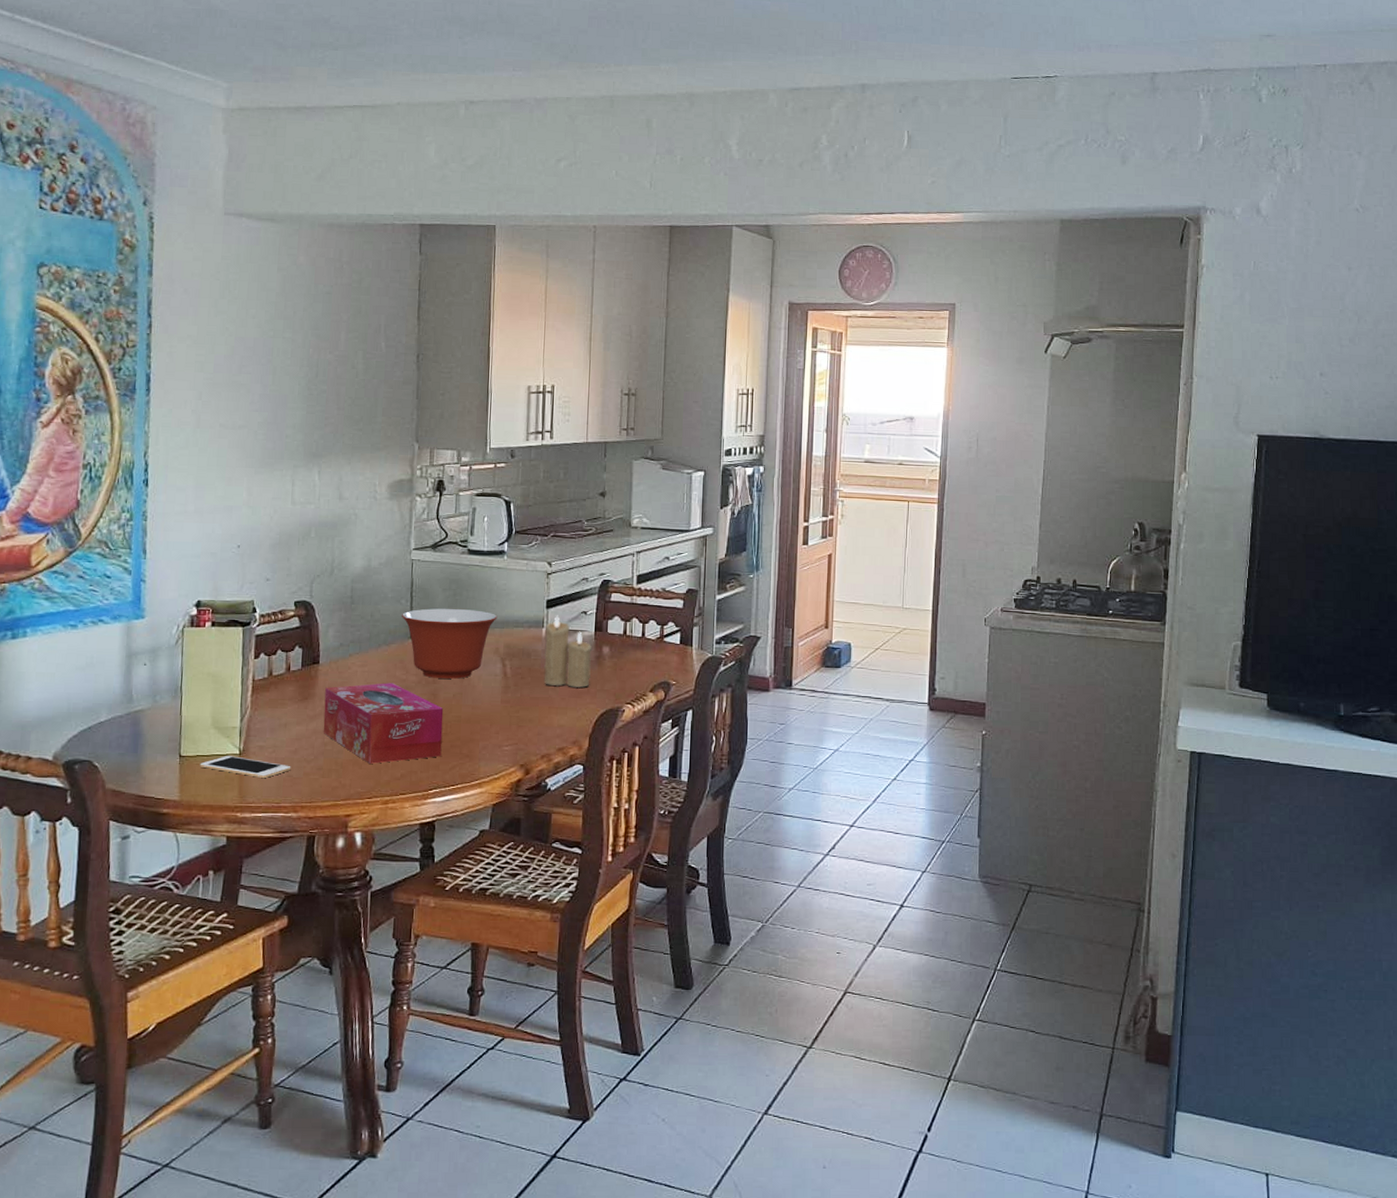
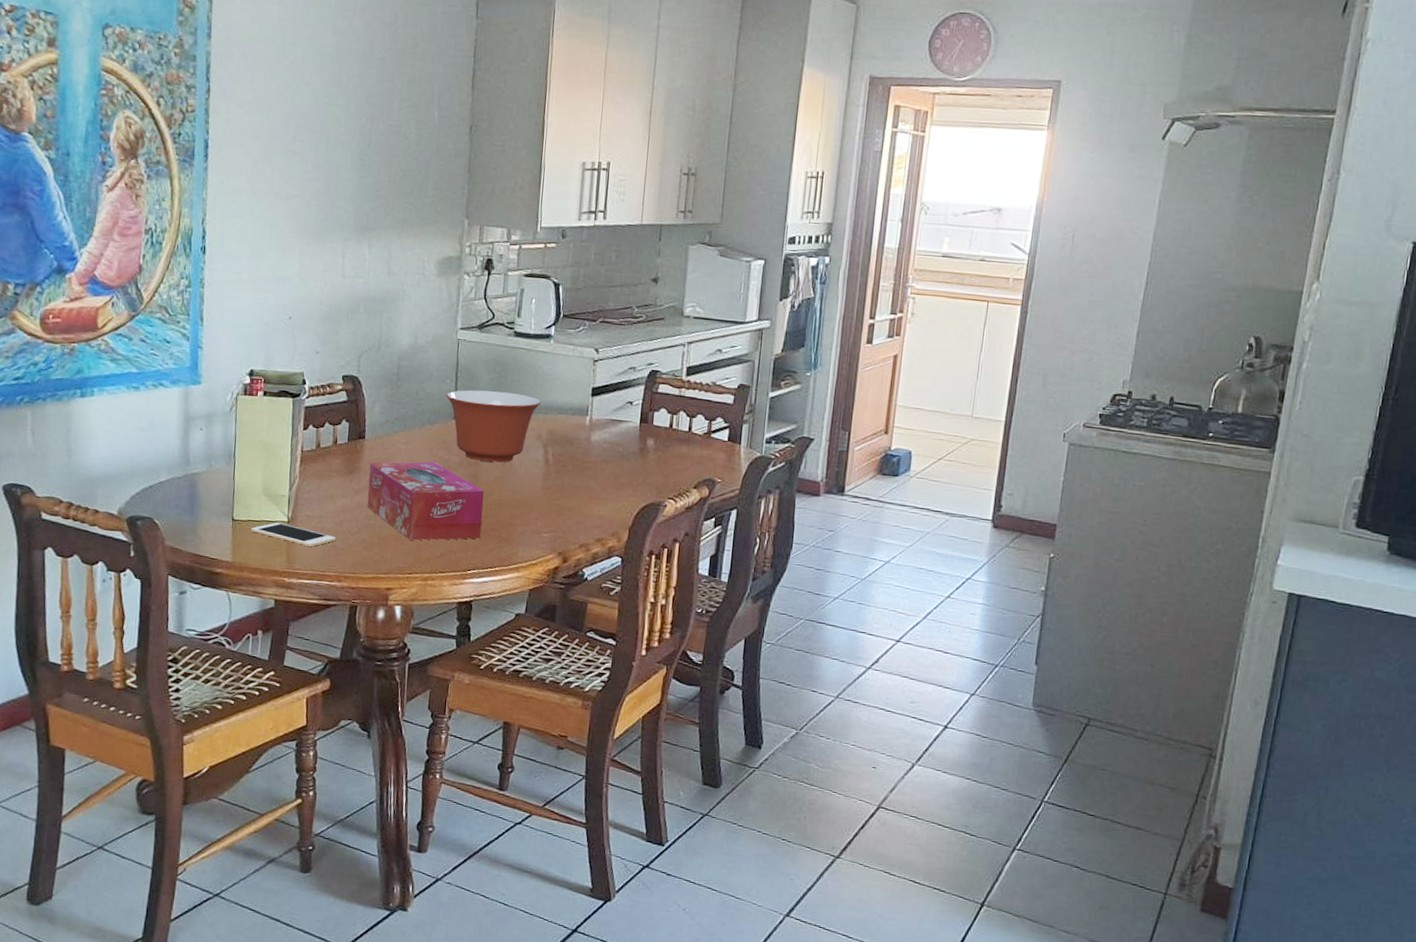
candle: present [543,615,592,688] -> none [585,404,636,479]

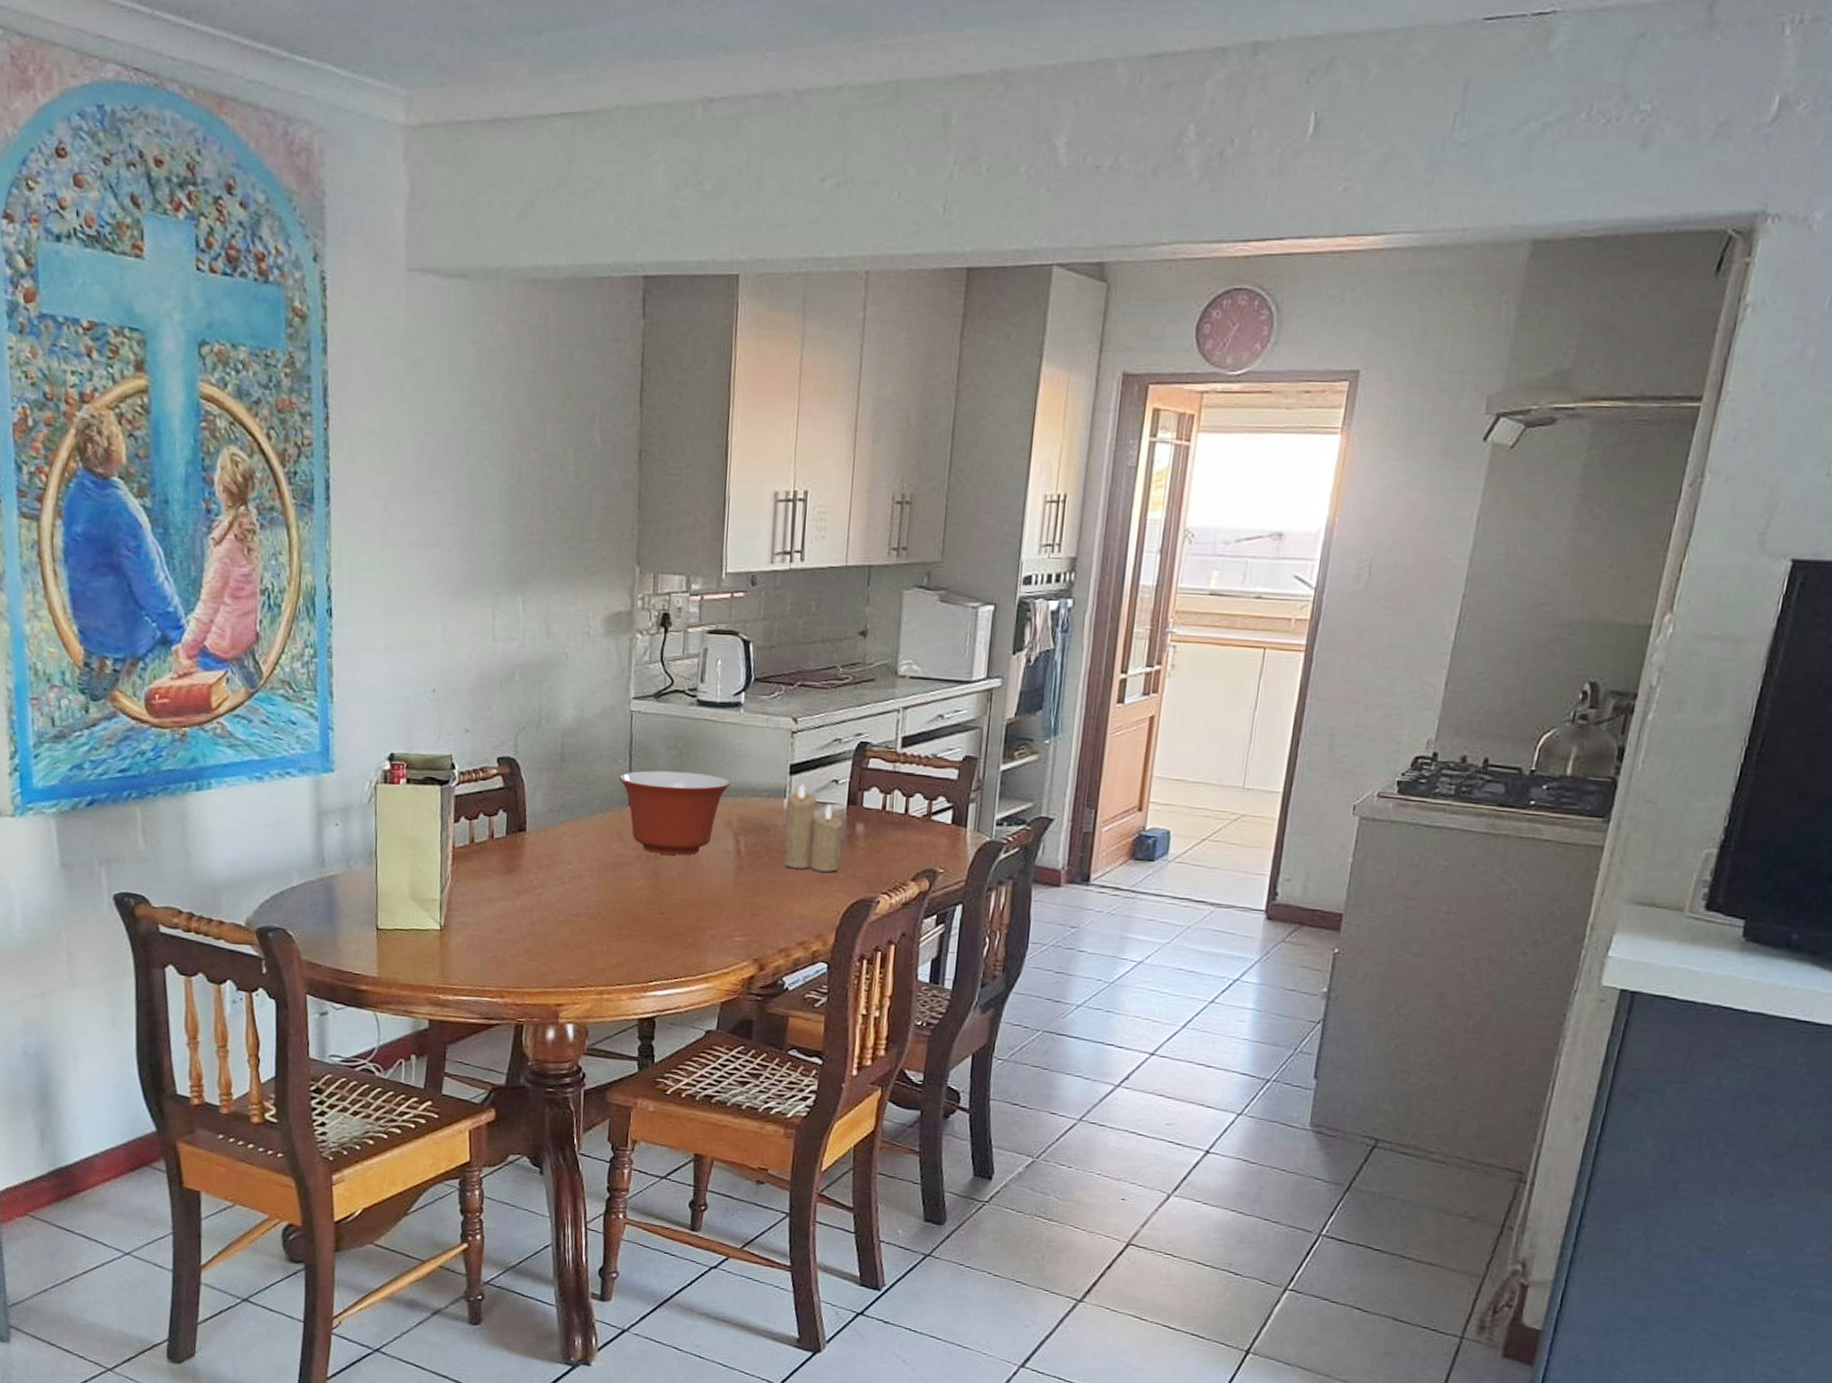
cell phone: present [251,522,336,547] -> none [398,931,497,959]
tissue box: present [367,462,485,541] -> none [531,856,667,949]
candle: none [585,404,636,479] -> present [783,783,843,872]

